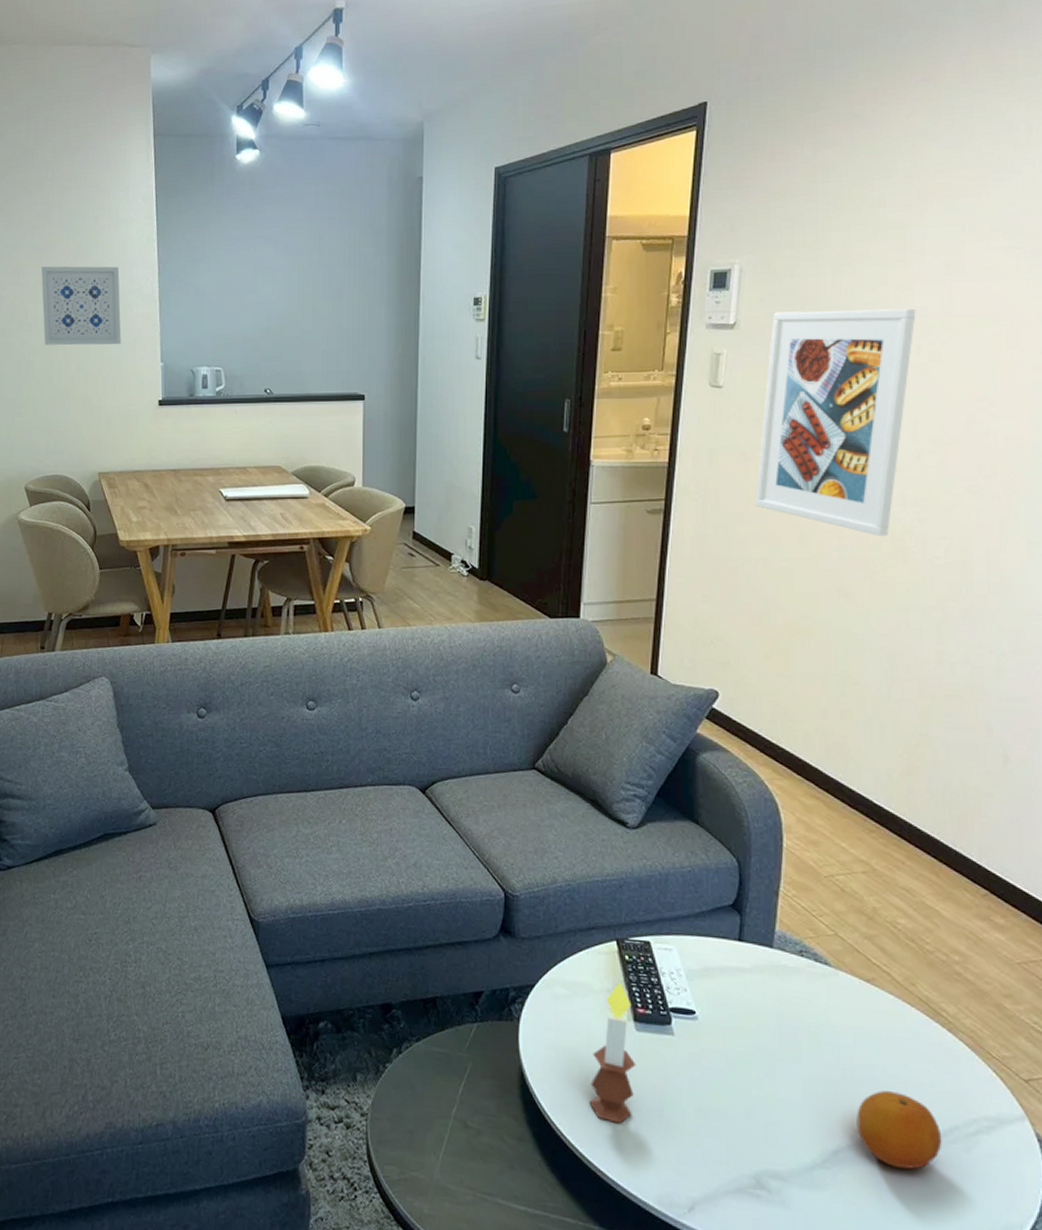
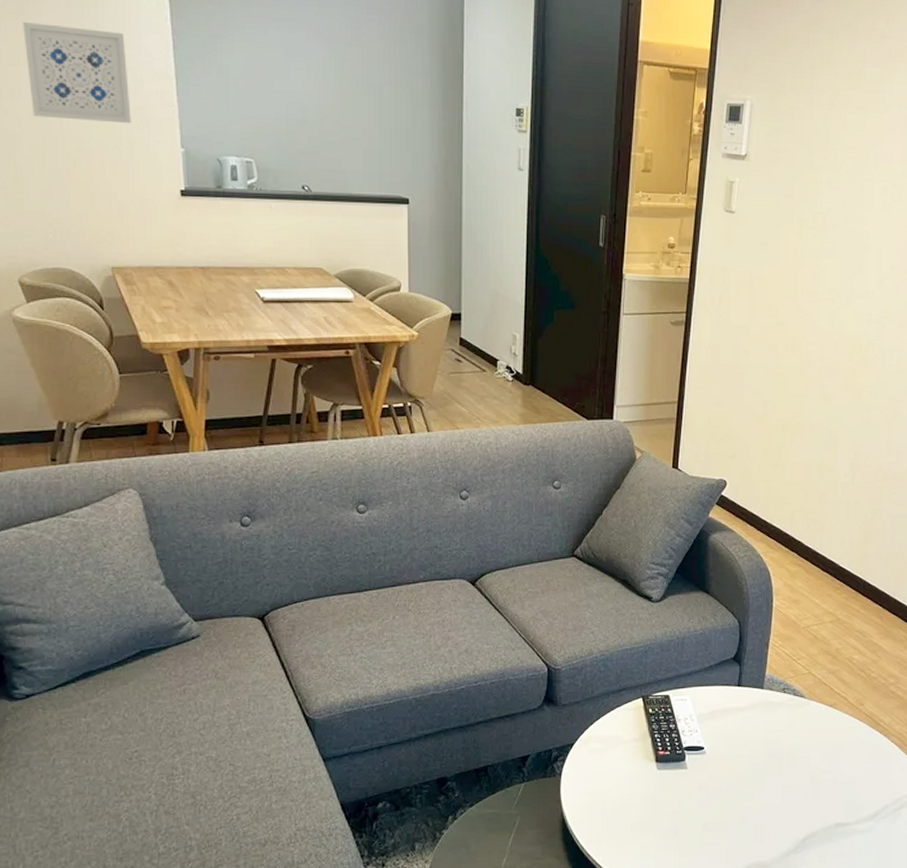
candle: present [589,982,637,1124] -> none [619,732,657,847]
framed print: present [756,308,916,537] -> none [759,147,884,348]
fruit: present [856,1090,942,1169] -> none [820,786,877,843]

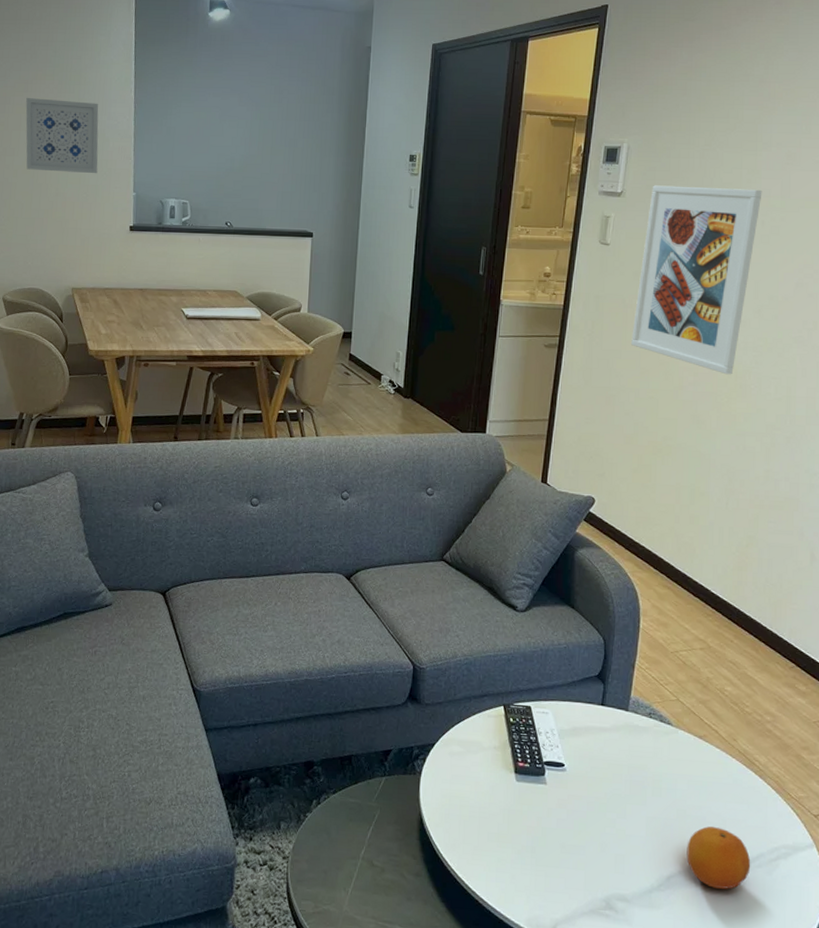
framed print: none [759,147,884,348] -> present [631,185,762,375]
fruit: none [820,786,877,843] -> present [686,826,751,889]

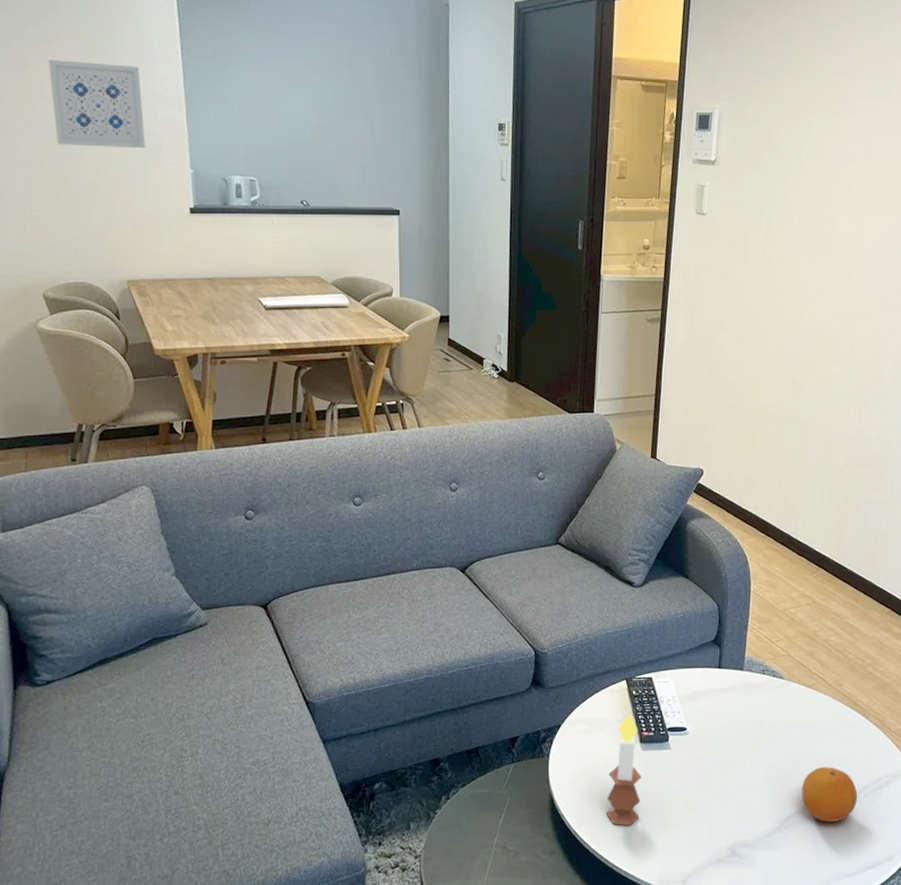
candle: none [475,741,515,859] -> present [606,713,642,826]
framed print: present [631,185,762,375] -> none [731,152,848,340]

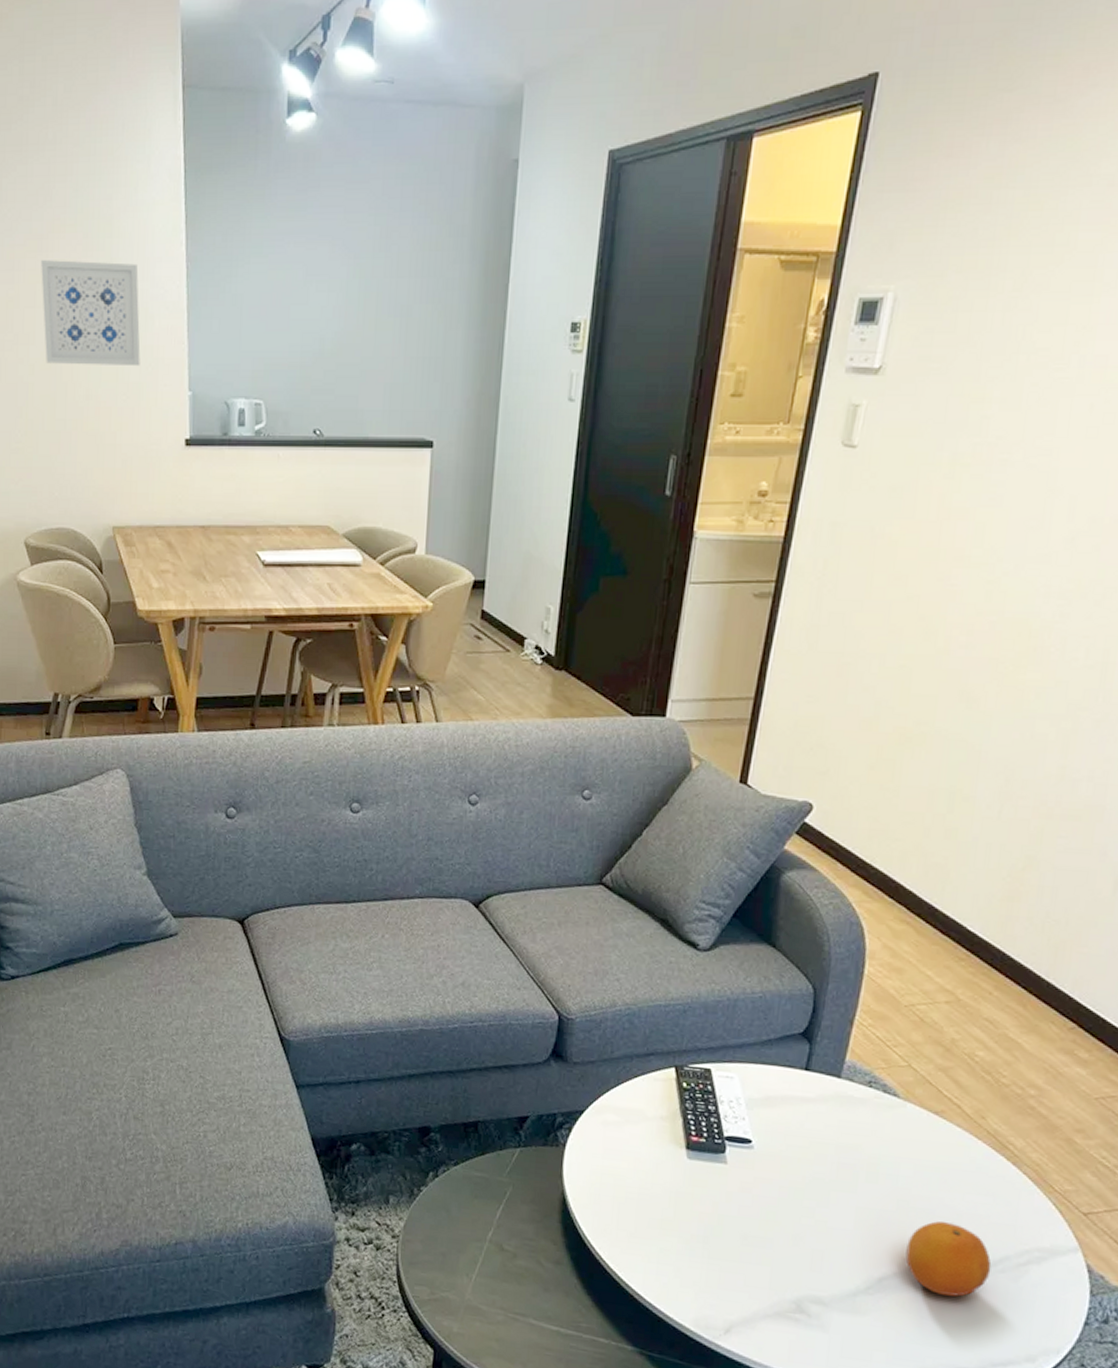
candle: present [606,713,642,826] -> none [631,1110,685,1249]

